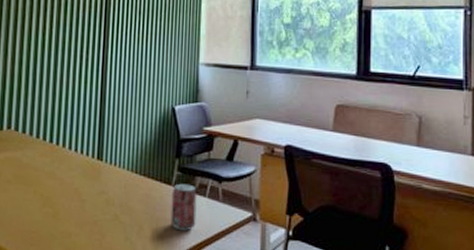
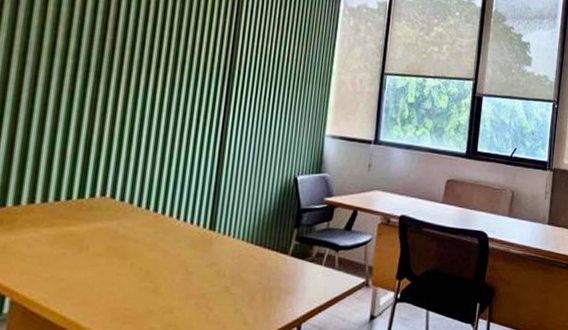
beverage can: present [170,183,197,231] -> none [284,253,314,300]

